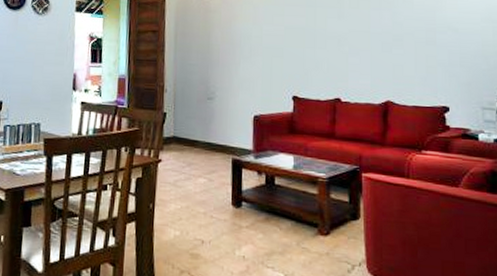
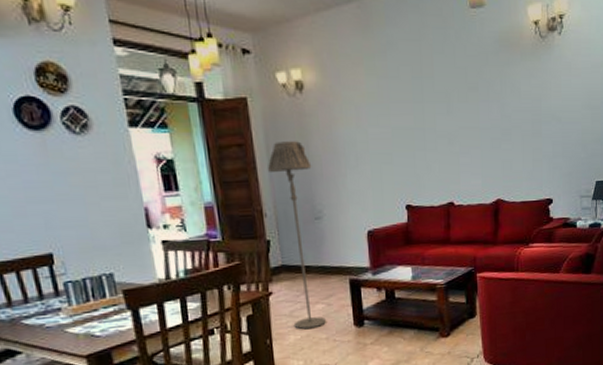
floor lamp: none [173,31,211,201] -> present [267,141,326,330]

